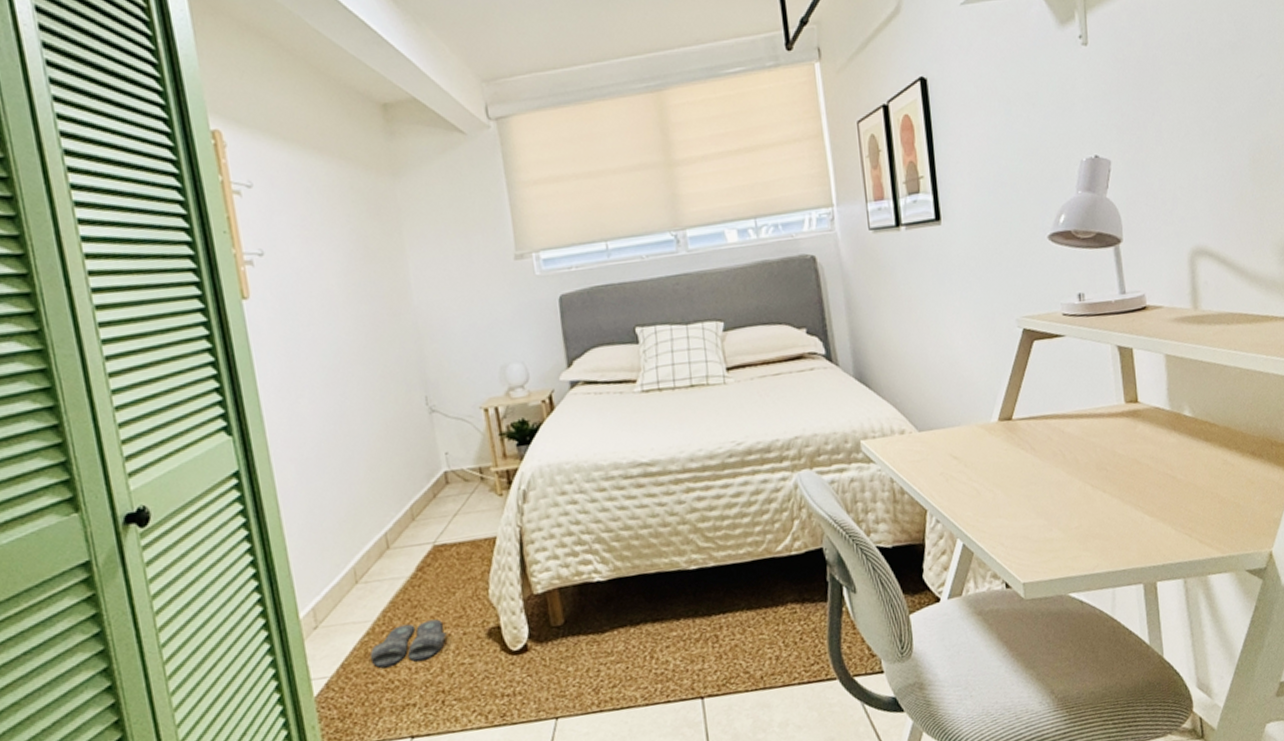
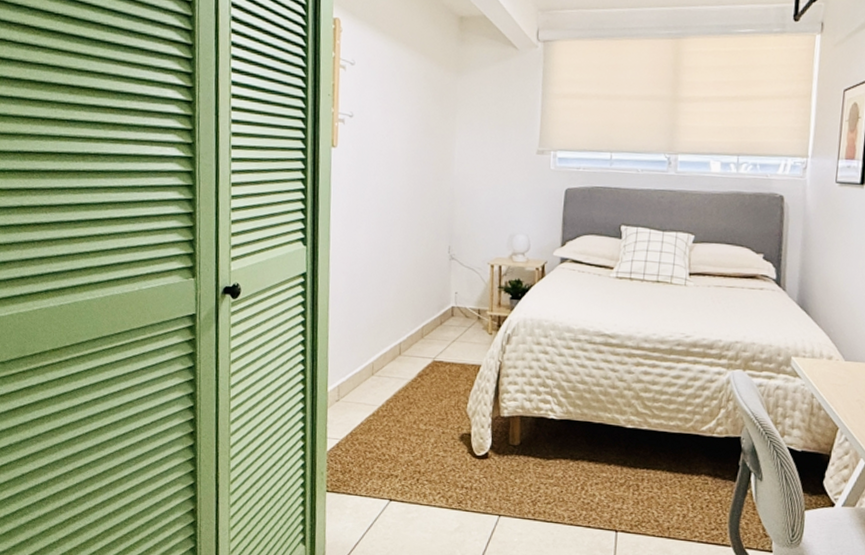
slippers: present [369,619,447,669] -> none [371,414,430,445]

